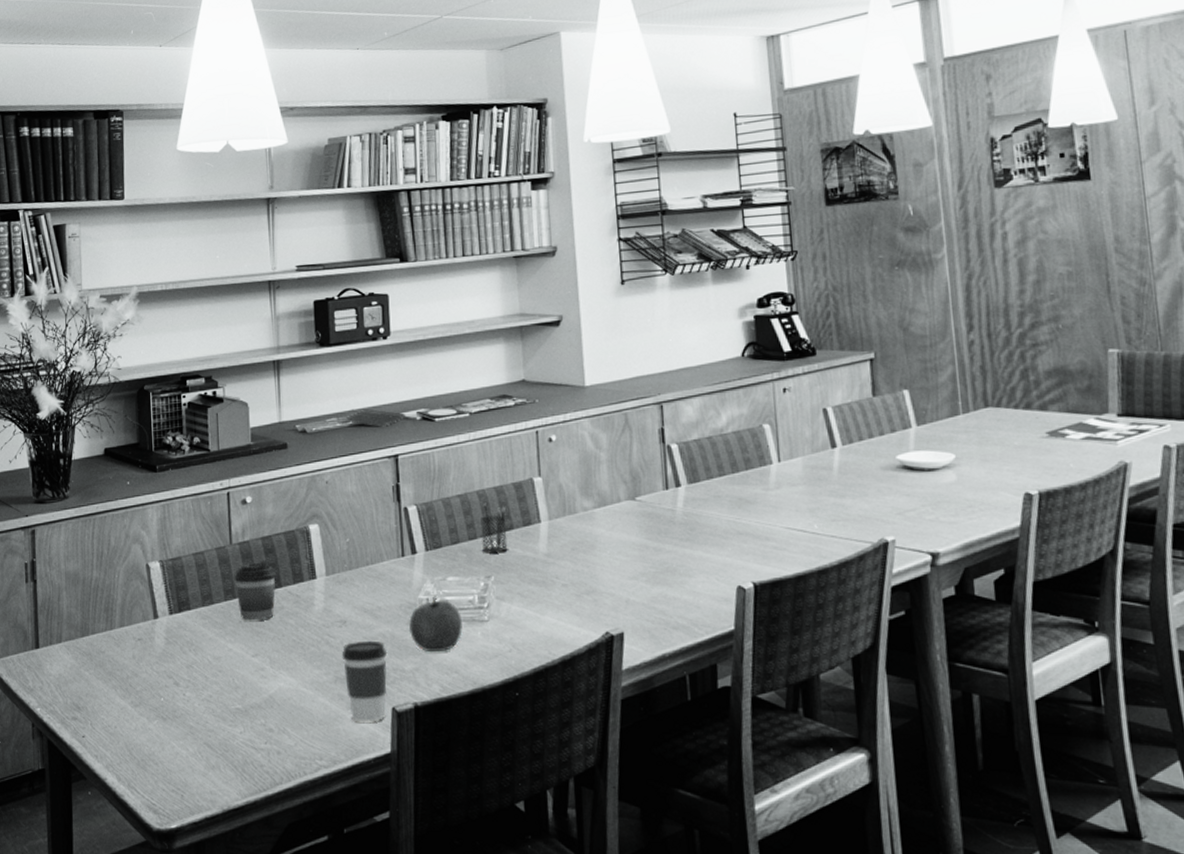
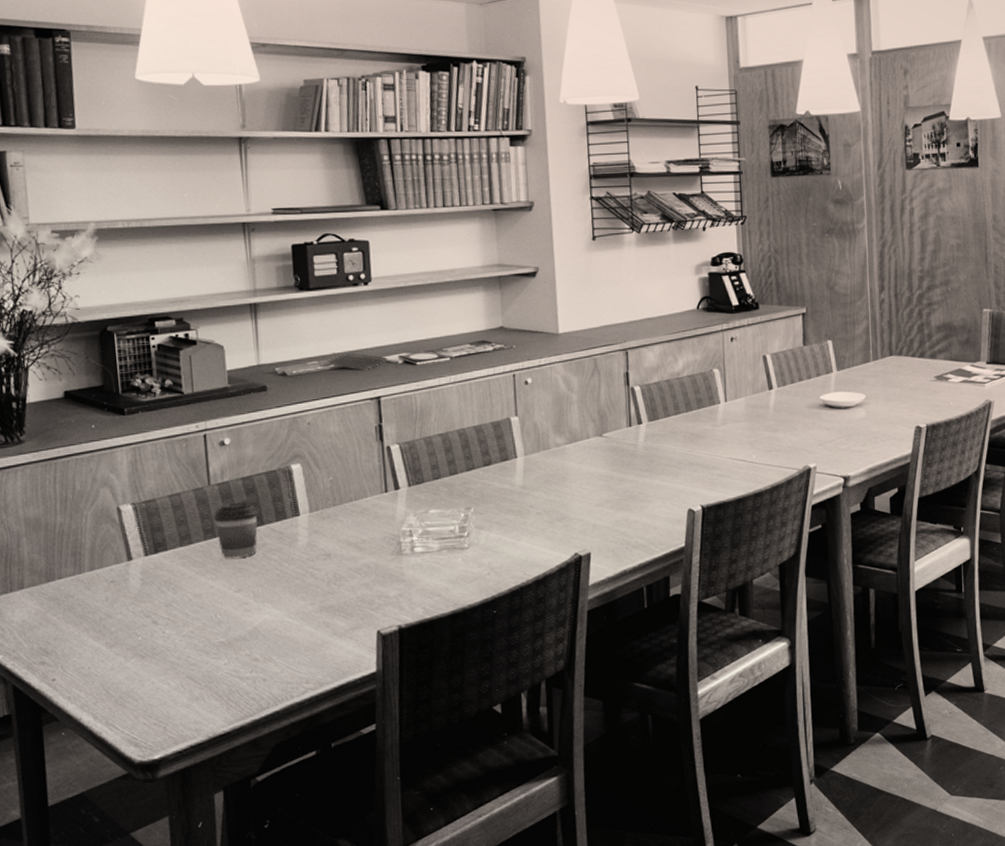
coffee cup: present [343,640,388,722] -> none [328,571,372,647]
apple: present [408,596,462,653] -> none [392,527,444,579]
pencil holder: present [481,503,508,552] -> none [461,441,487,486]

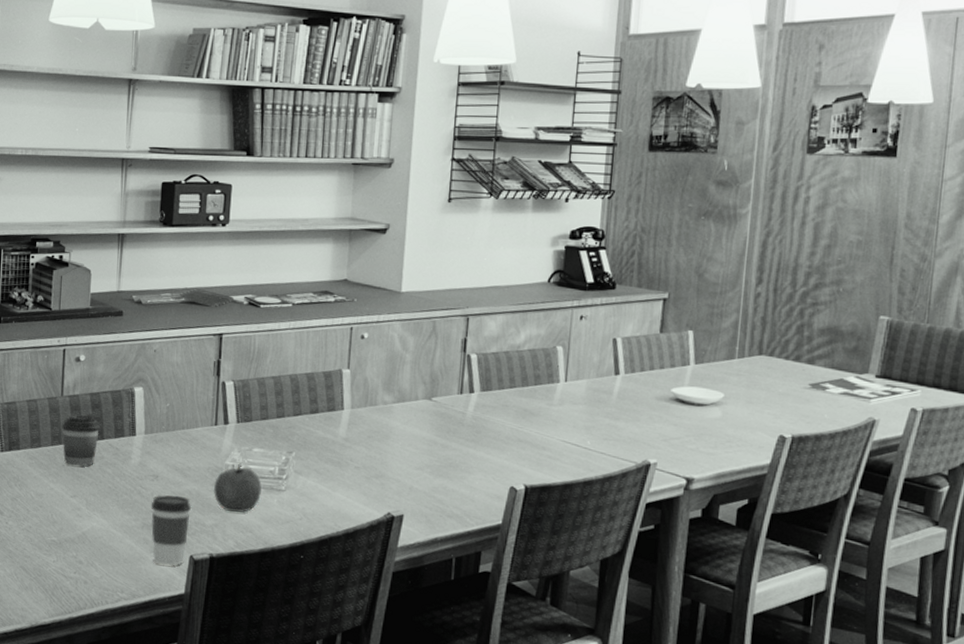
coffee cup: none [328,571,372,647] -> present [152,495,192,566]
apple: none [392,527,444,579] -> present [213,463,262,513]

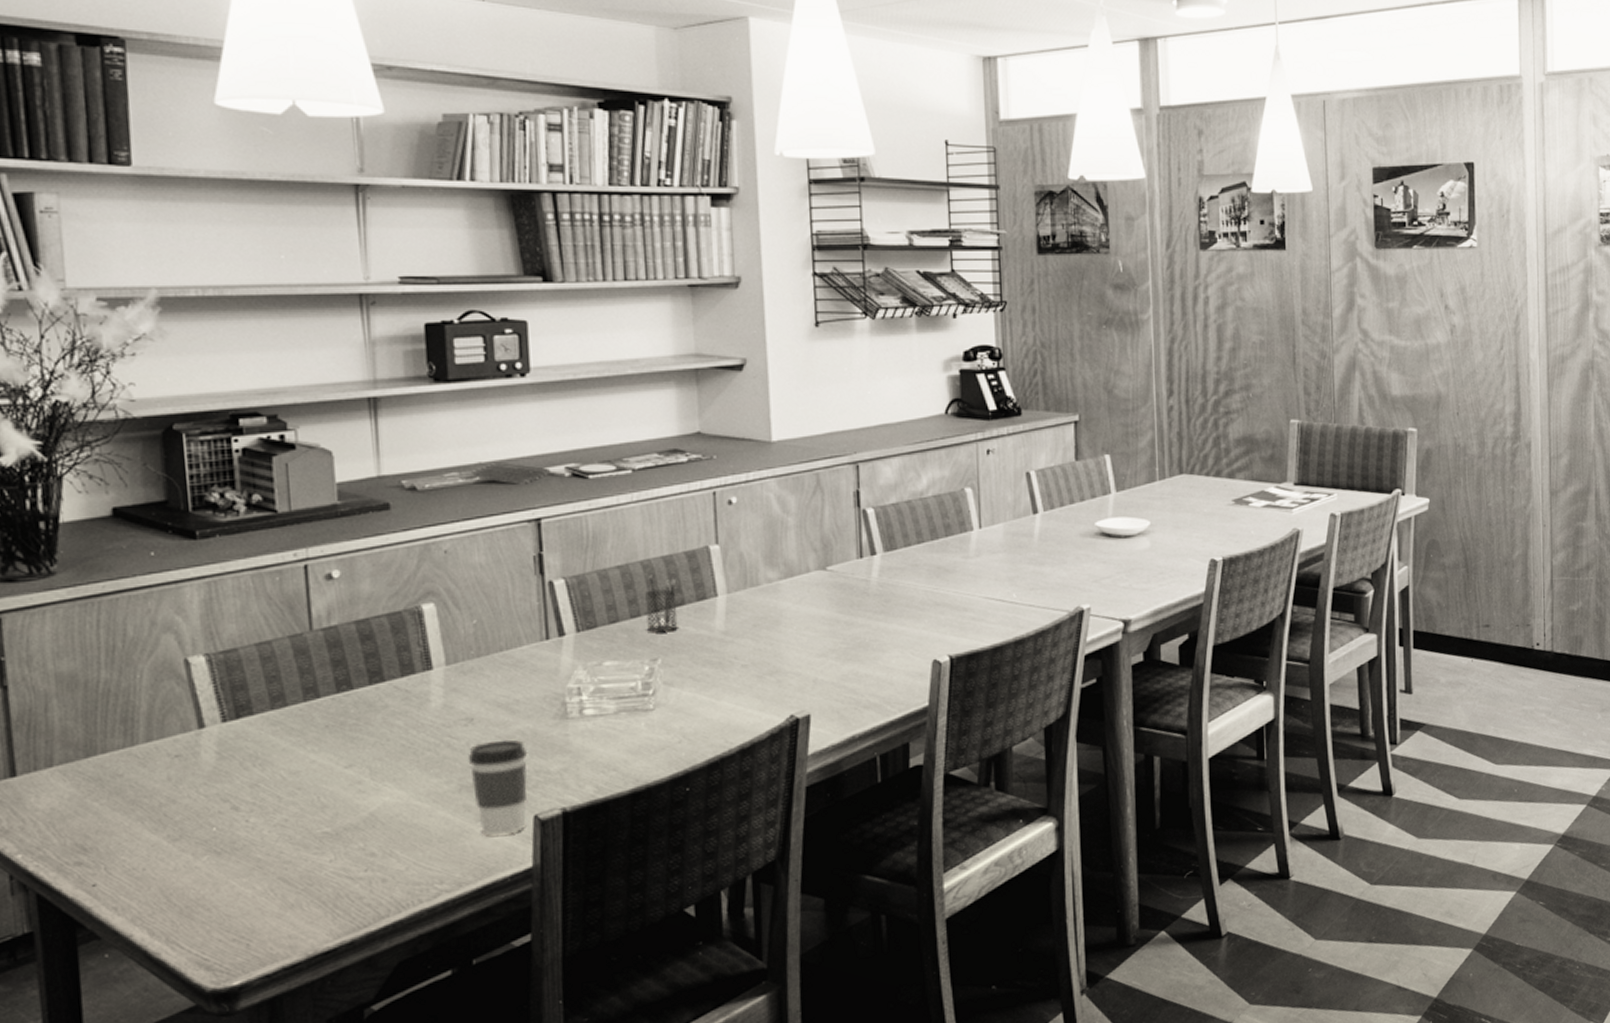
coffee cup: present [62,413,100,466] -> none [316,647,376,725]
apple: present [213,463,262,513] -> none [555,684,622,749]
pencil holder: none [288,386,314,432] -> present [645,574,678,632]

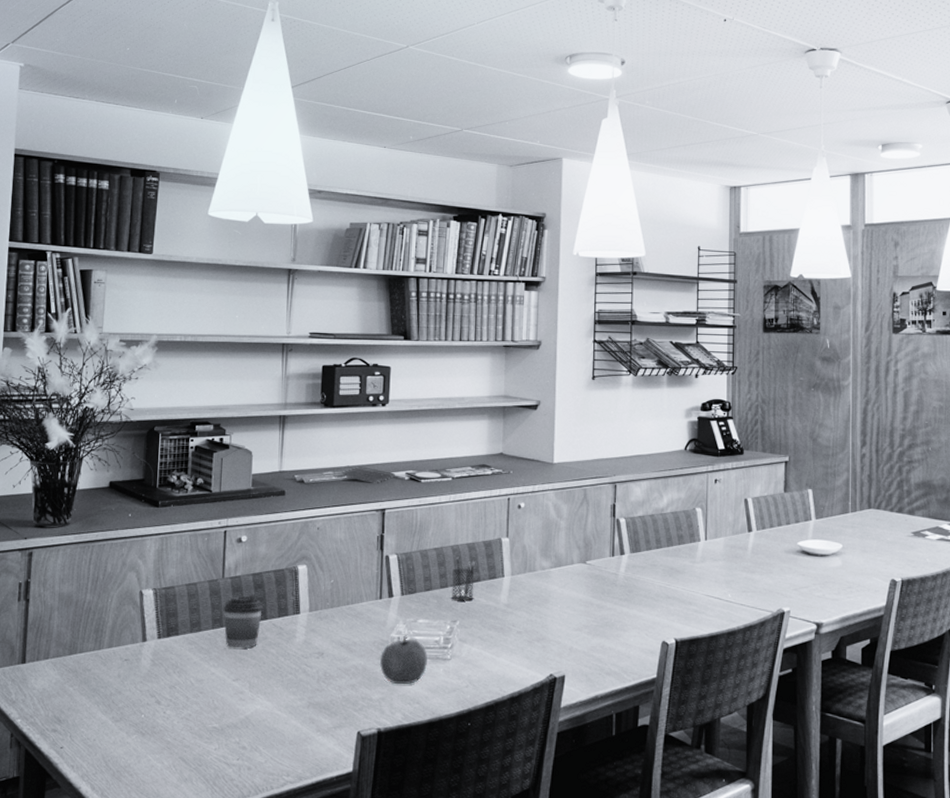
coffee cup: none [316,647,376,725] -> present [223,593,263,648]
coffee cup: present [469,739,528,836] -> none [317,671,358,744]
apple: none [555,684,622,749] -> present [379,635,427,685]

